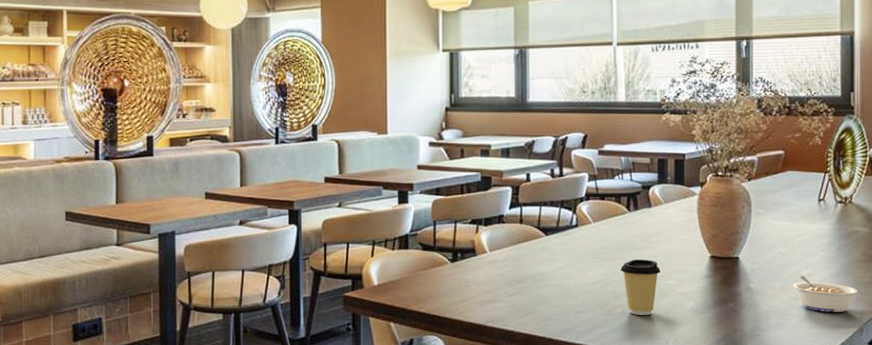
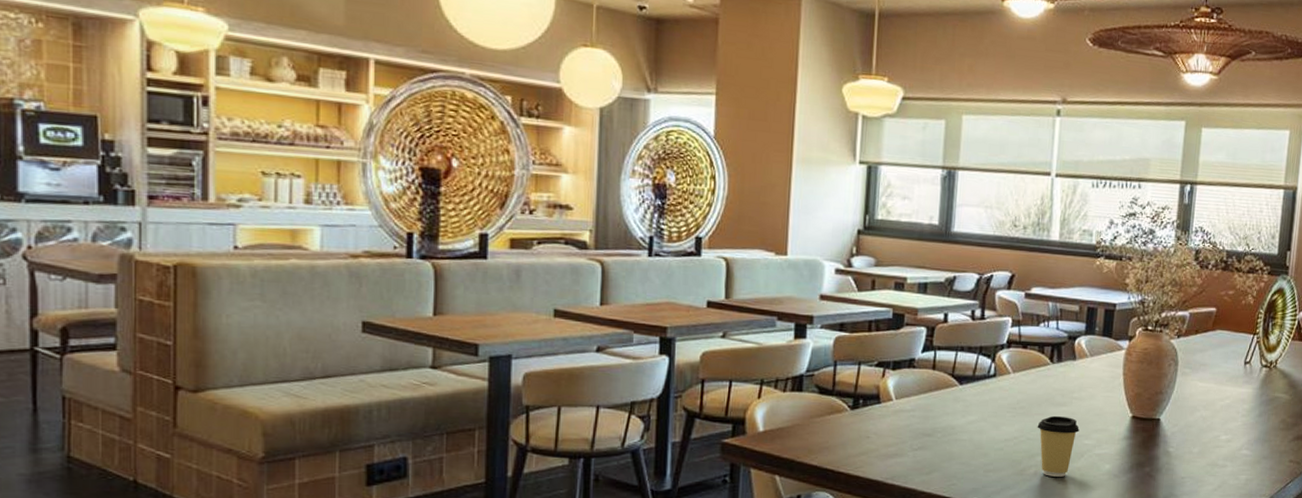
legume: present [793,275,858,312] -> none [1211,441,1273,481]

